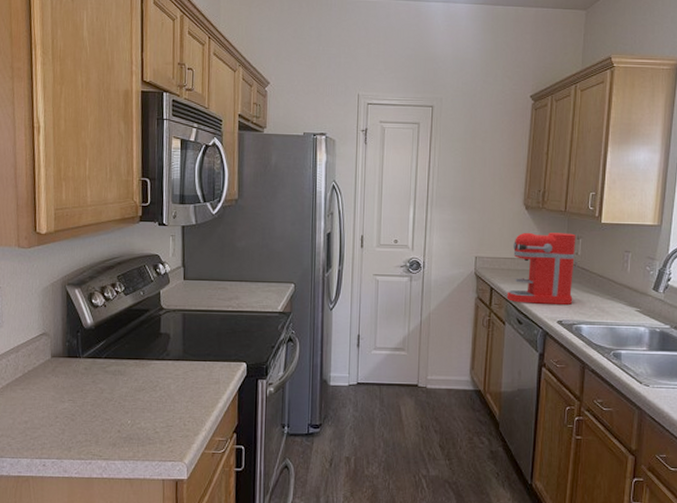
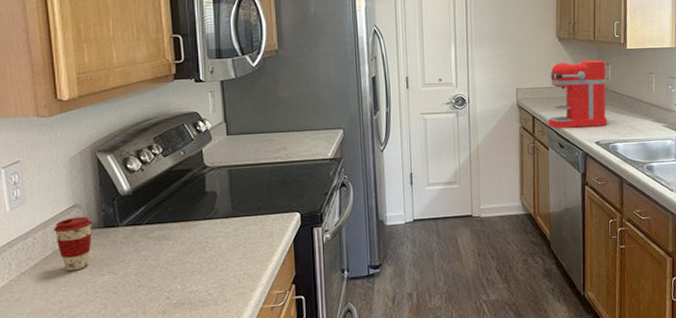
coffee cup: none [24,344,59,395] -> present [54,216,93,272]

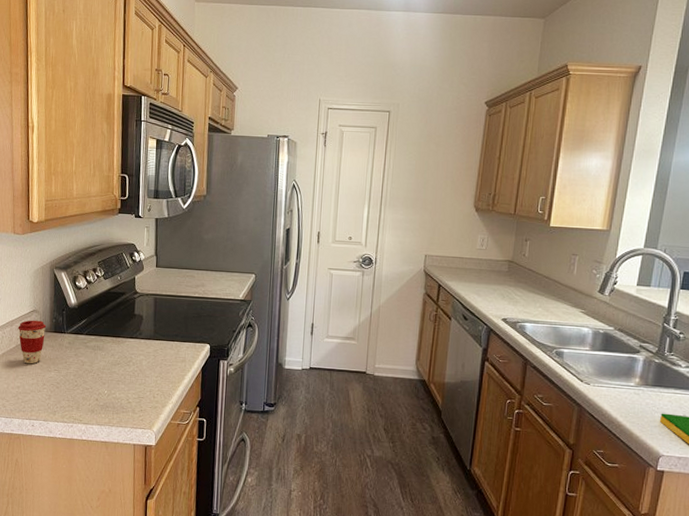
coffee maker: present [547,60,610,129] -> none [453,233,525,304]

